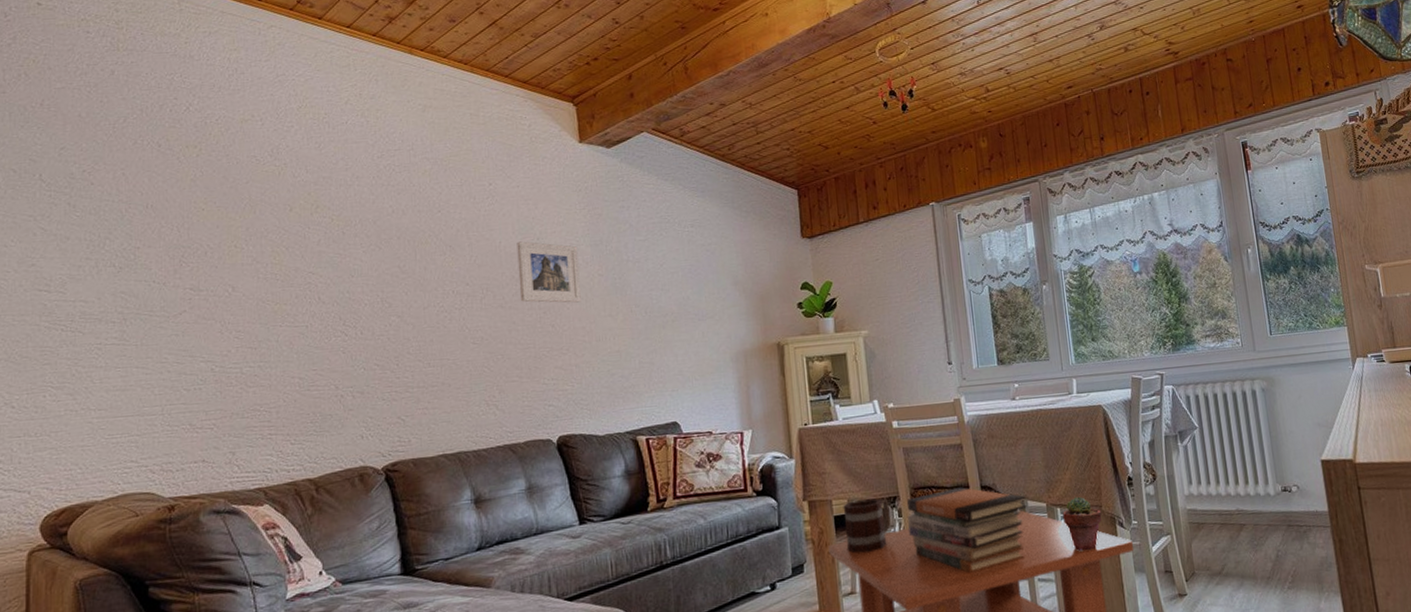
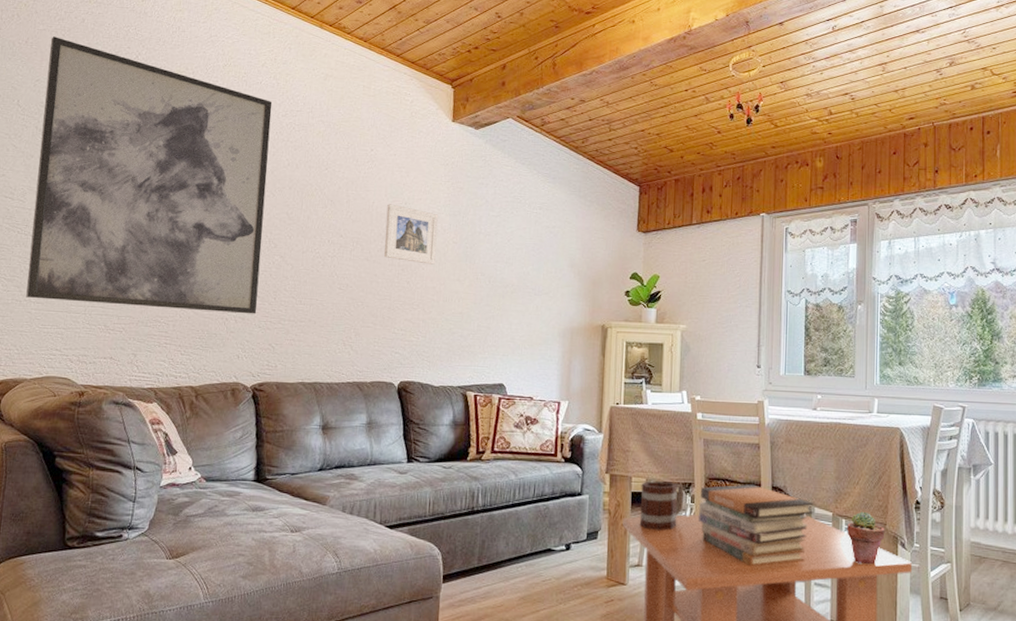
wall art: none [73,94,378,406] -> present [26,36,273,314]

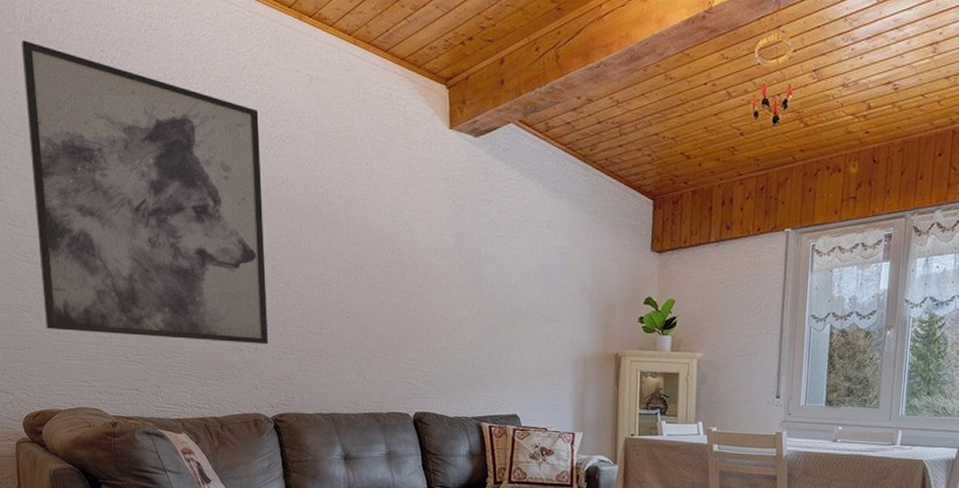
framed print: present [384,204,438,265] -> none [388,224,442,291]

